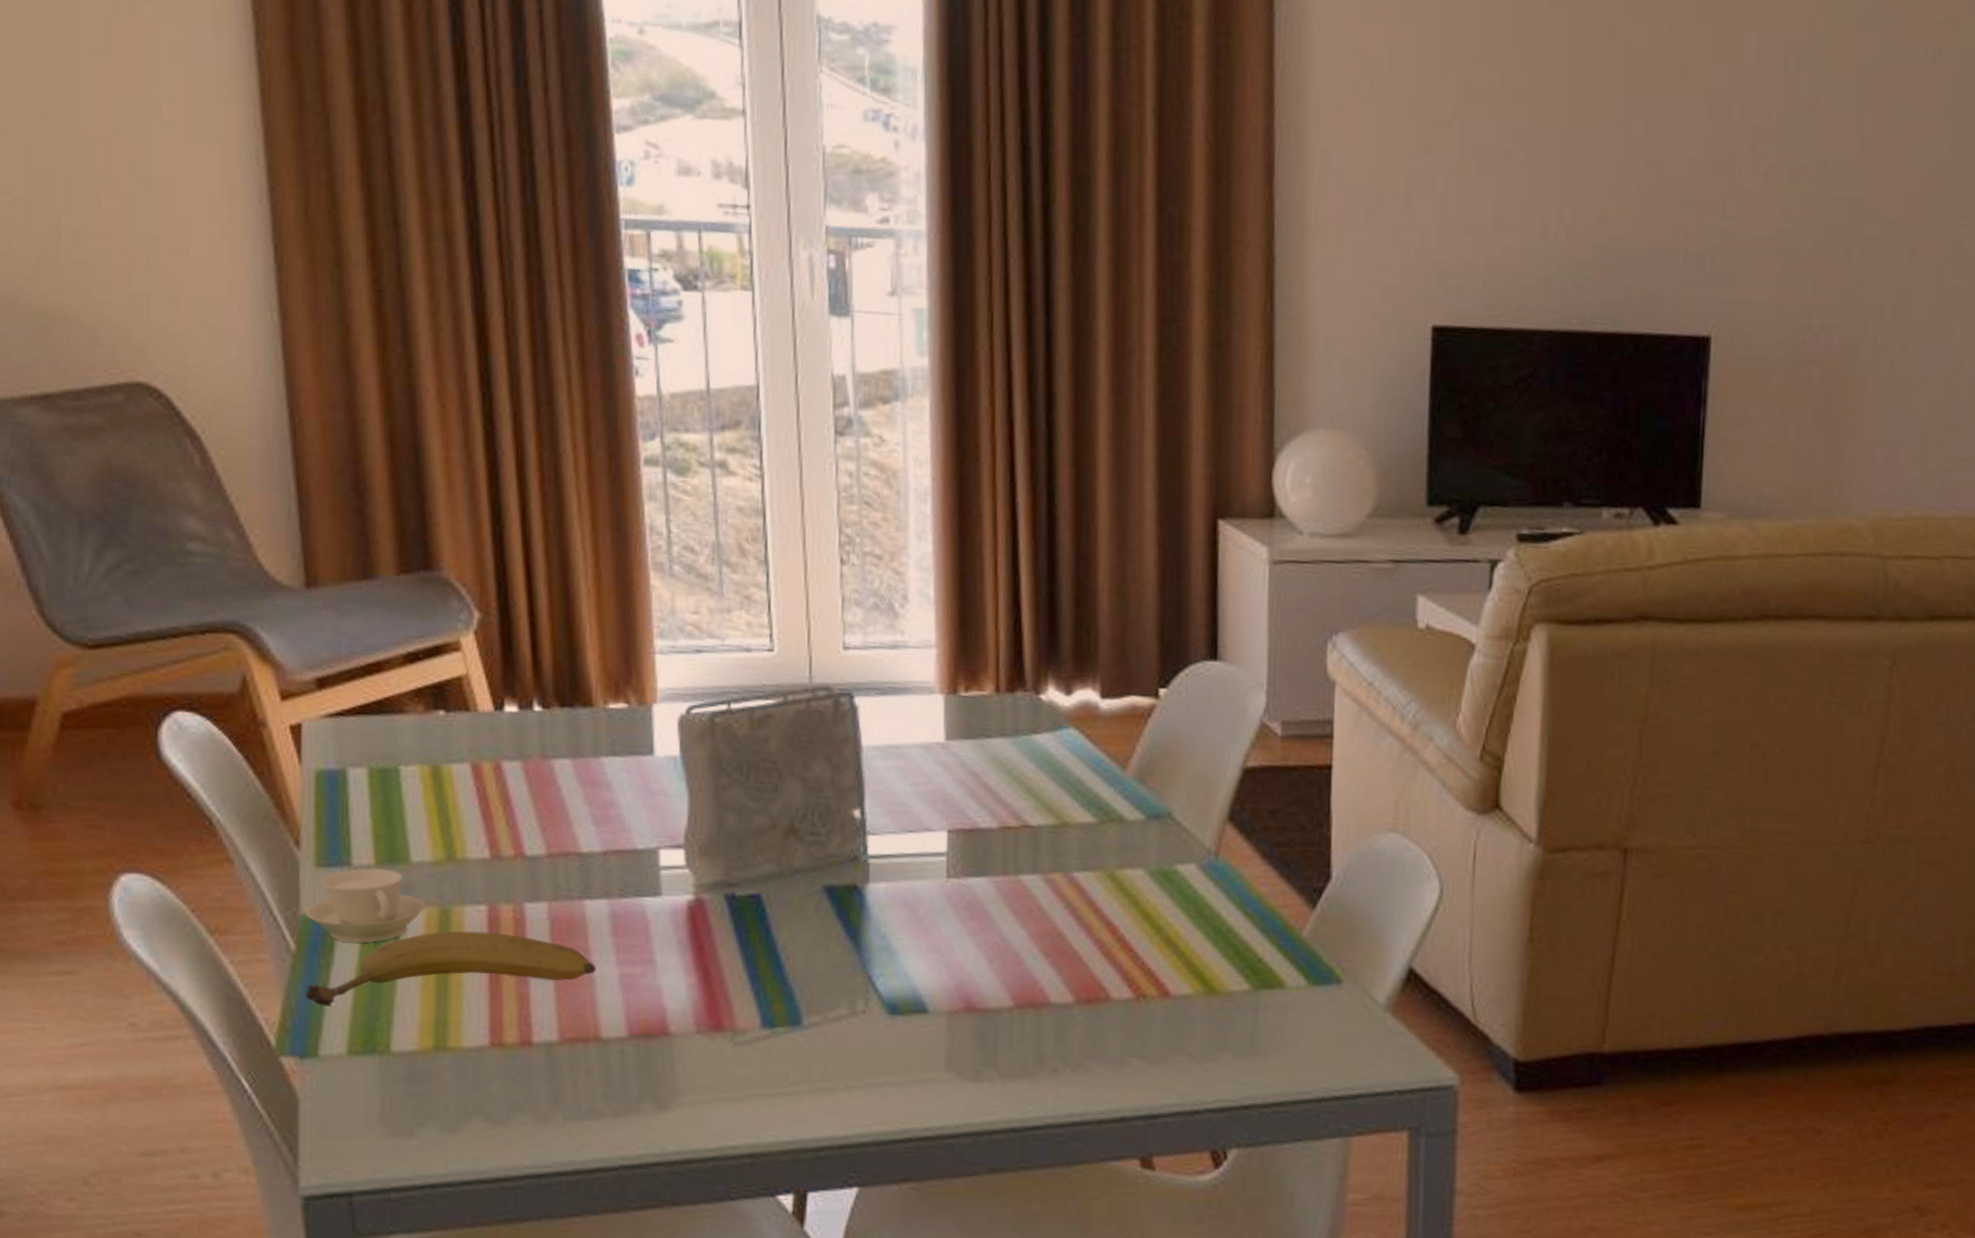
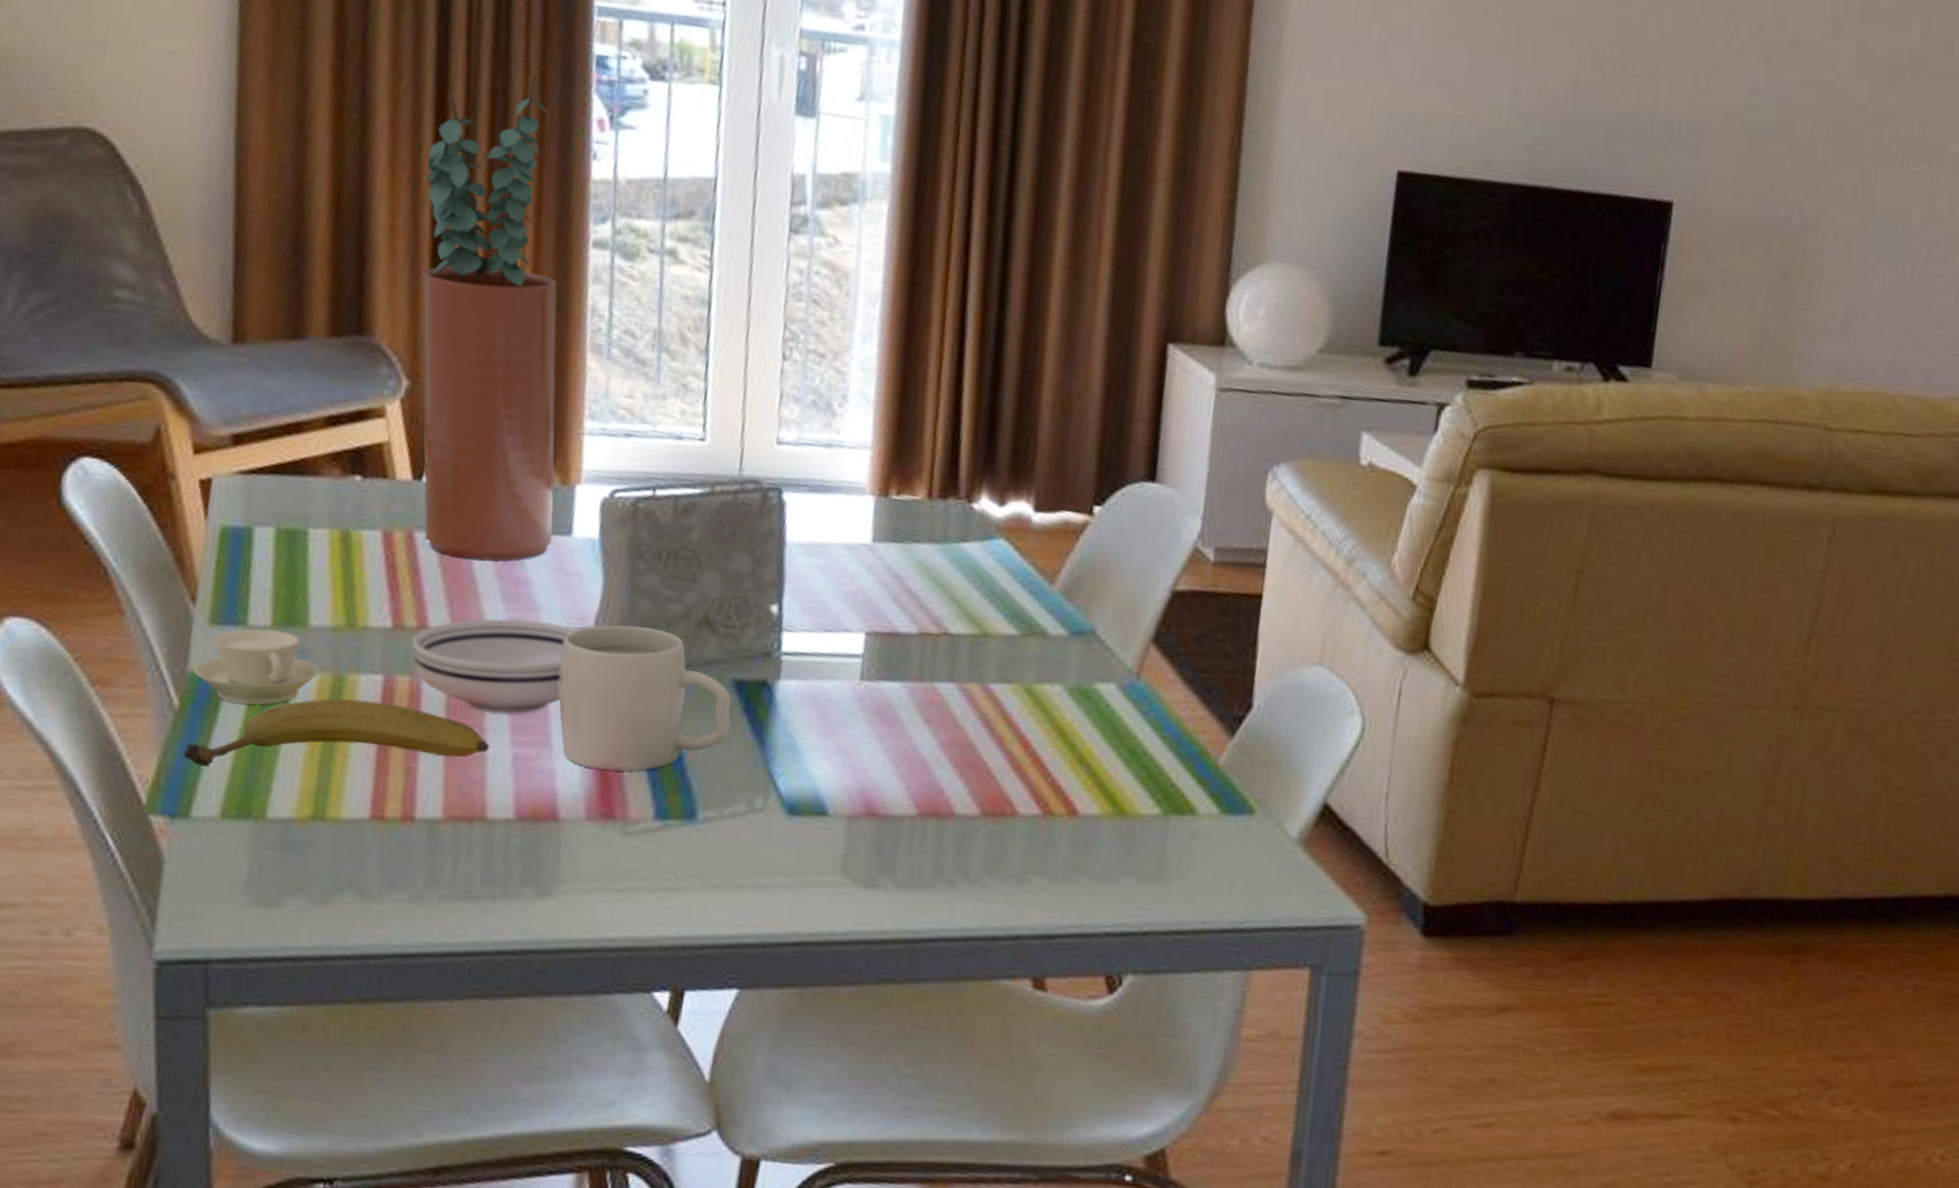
vase: none [474,294,636,785] -> present [421,75,557,561]
bowl: none [511,841,669,935] -> present [411,618,578,714]
mug: none [655,840,826,984] -> present [558,624,731,771]

